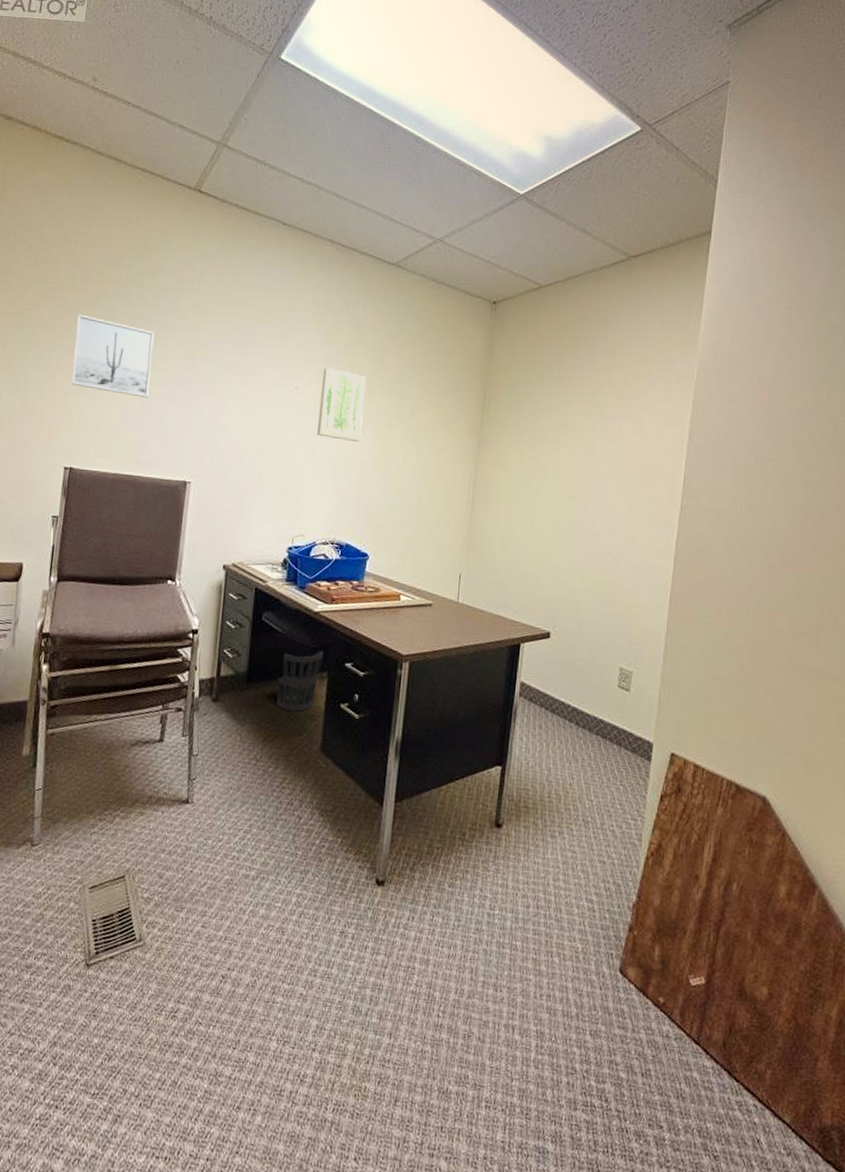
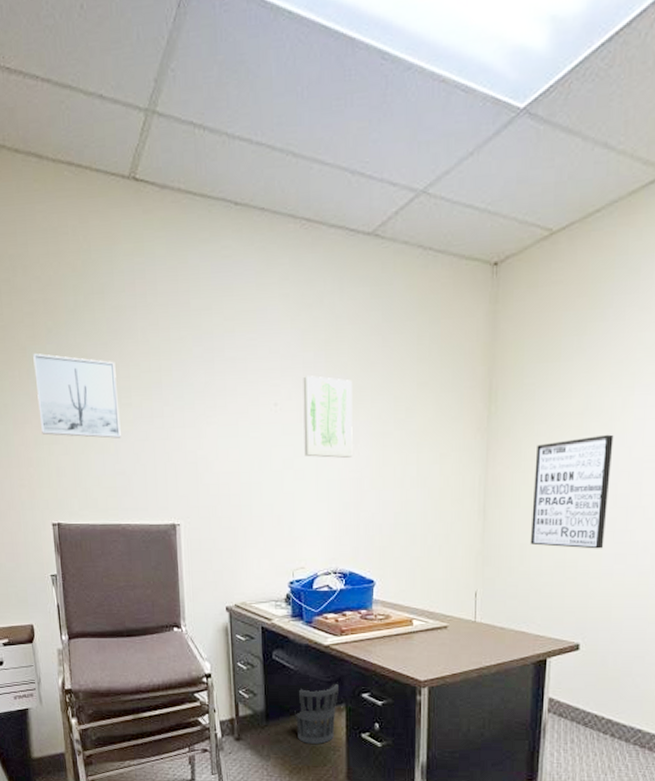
wall art: none [510,449,585,547] -> present [530,434,614,549]

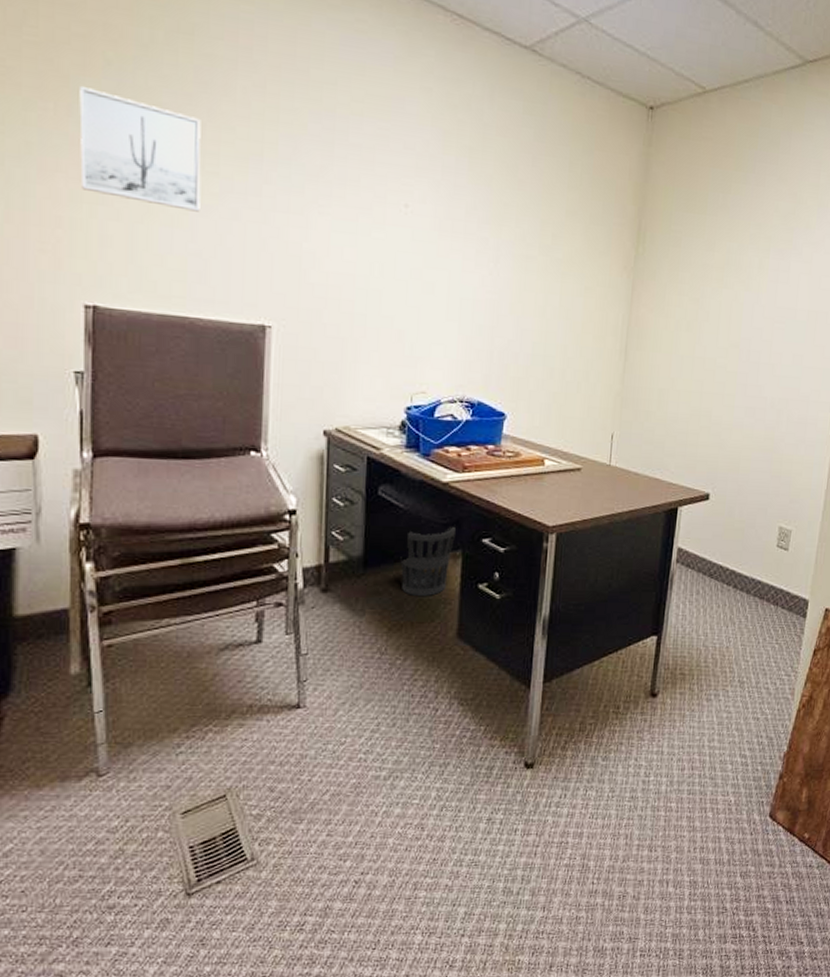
wall art: present [303,376,353,458] -> none [436,181,496,277]
wall art: present [530,434,614,549] -> none [668,291,750,401]

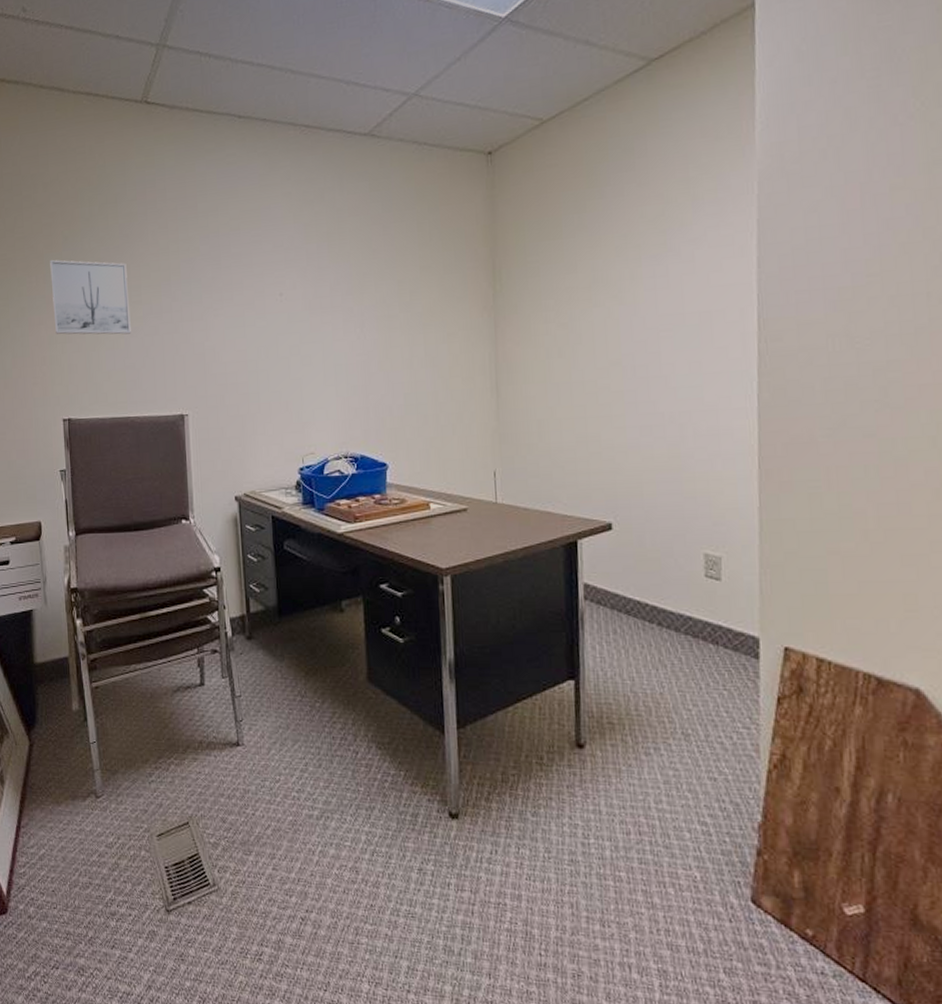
wastebasket: present [400,527,455,596] -> none [309,575,355,641]

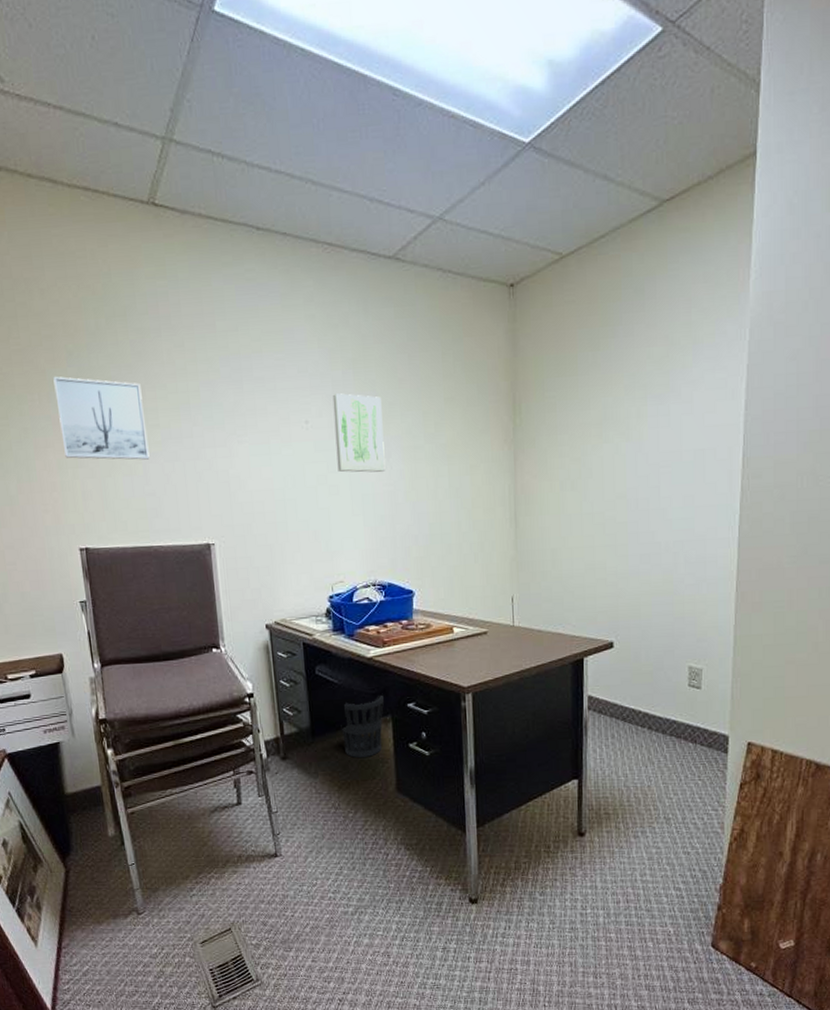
wall art: none [307,265,359,343] -> present [332,393,386,473]
wastebasket: none [309,575,355,641] -> present [341,696,384,758]

